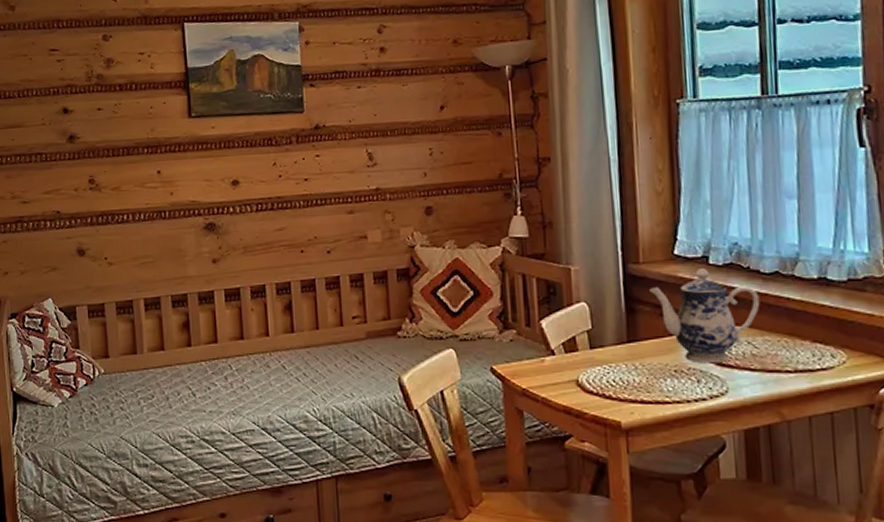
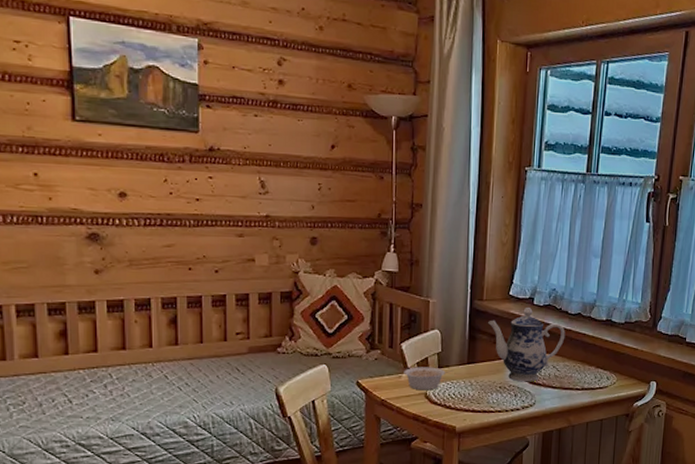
legume: none [546,347,610,377] -> present [404,367,453,391]

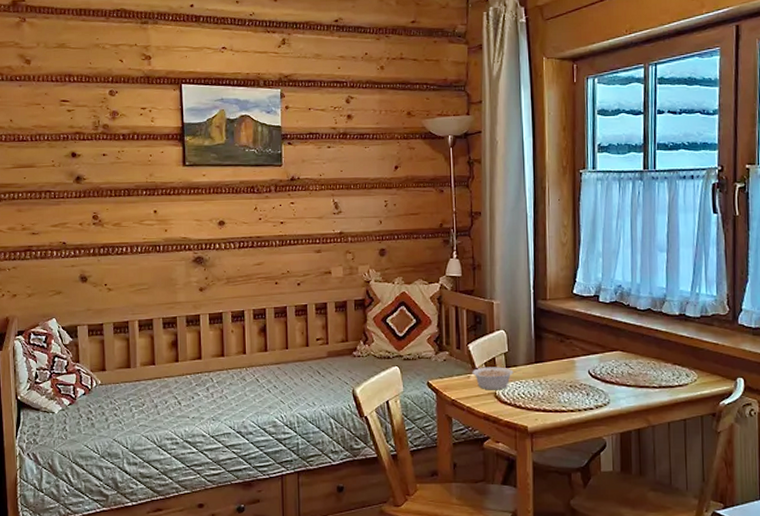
teapot: present [488,308,566,382] -> none [553,305,636,381]

